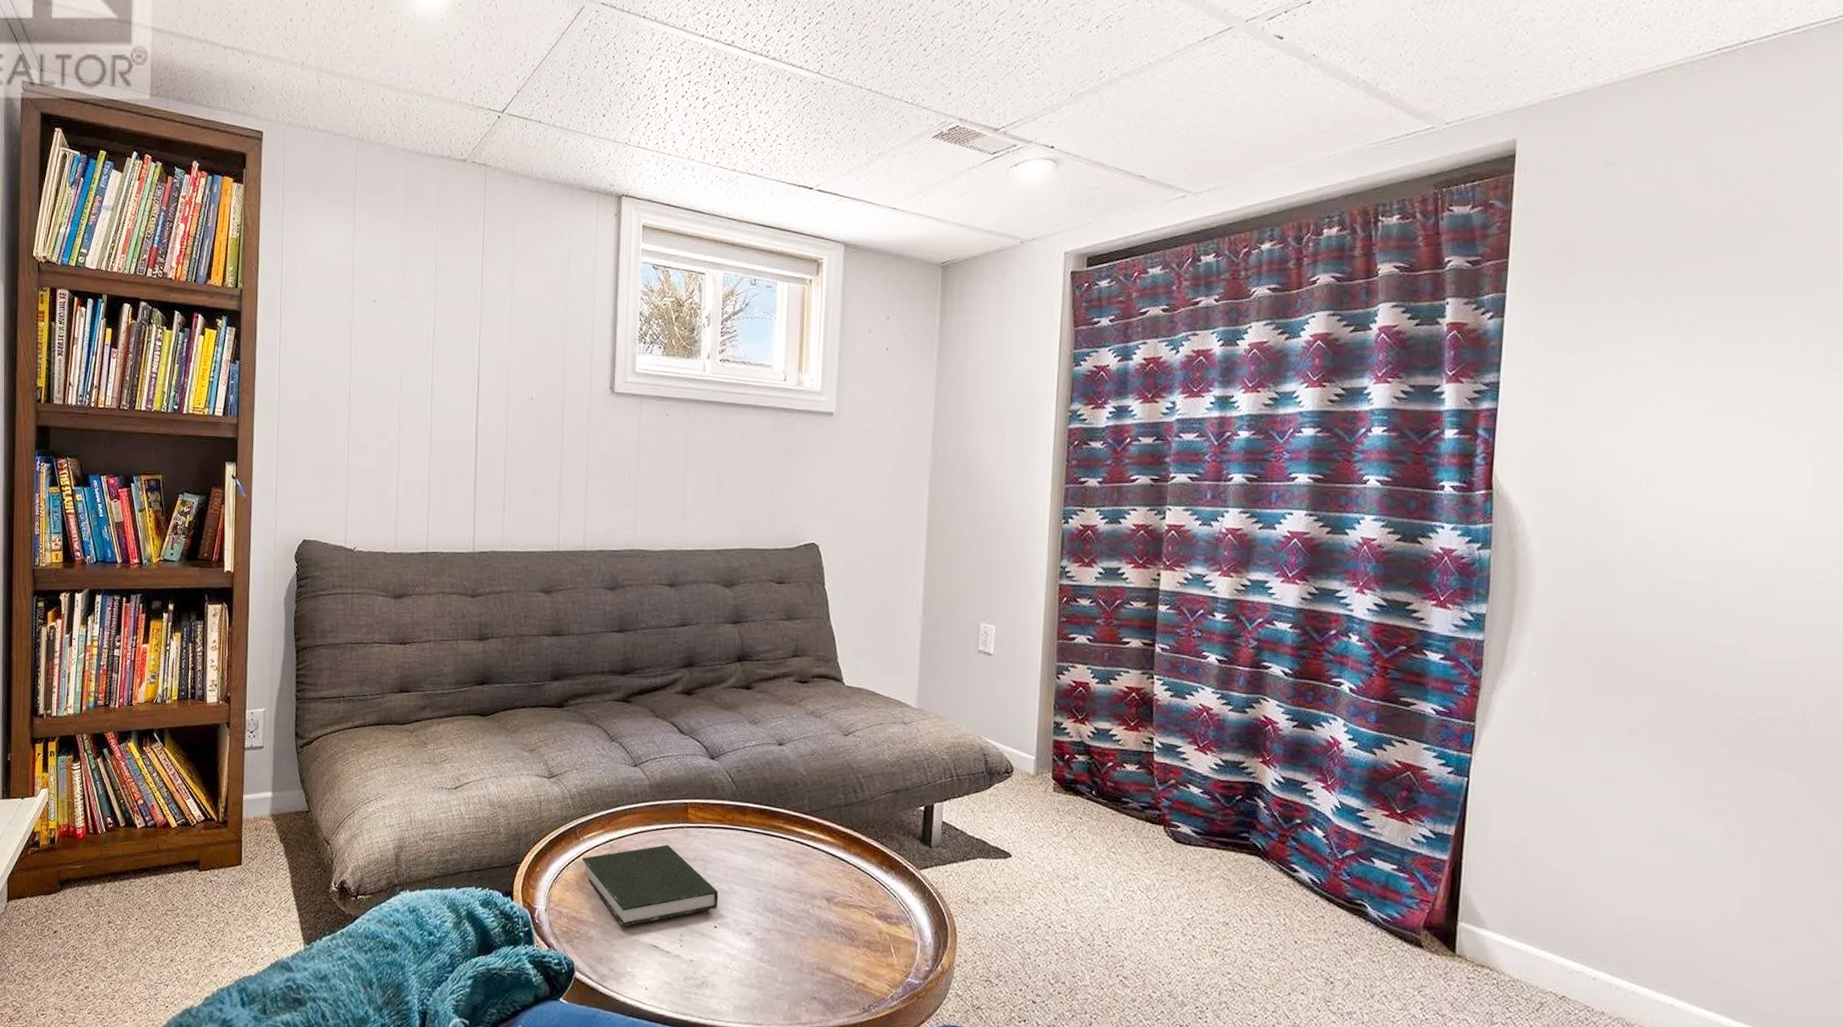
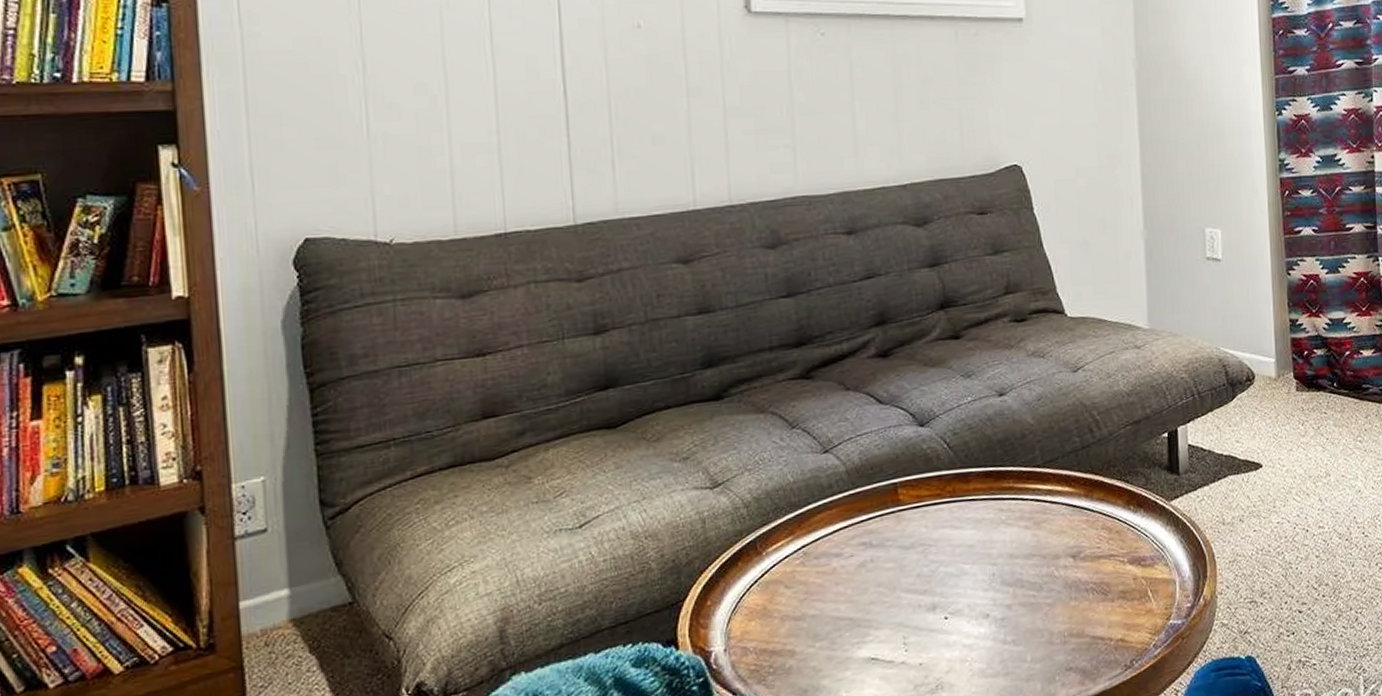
book: present [581,844,719,927] -> none [767,536,947,646]

